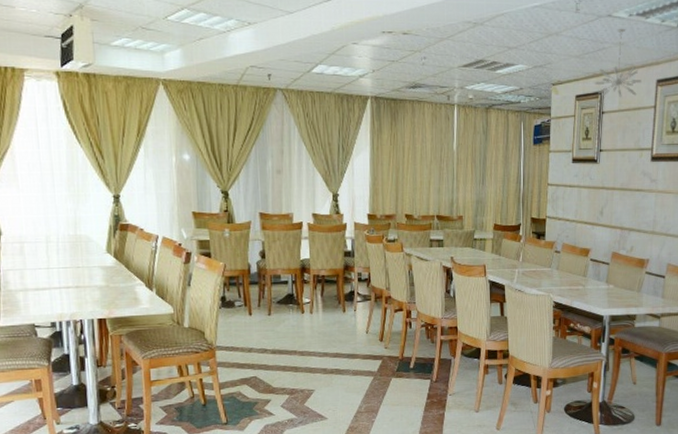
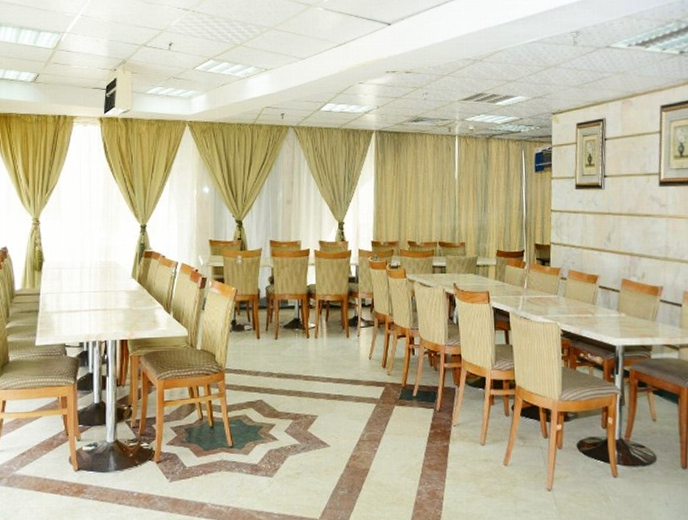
chandelier: present [595,28,641,98] -> none [596,58,644,125]

